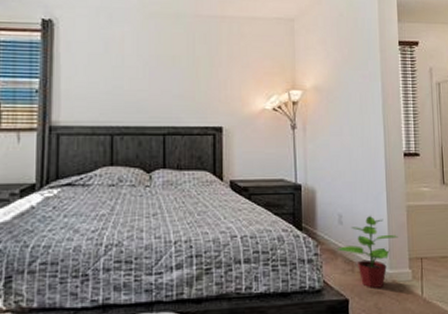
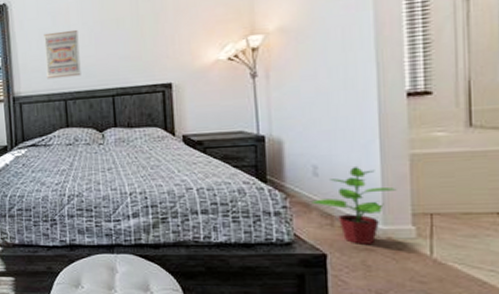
wall art: none [93,59,132,110] -> present [44,29,81,79]

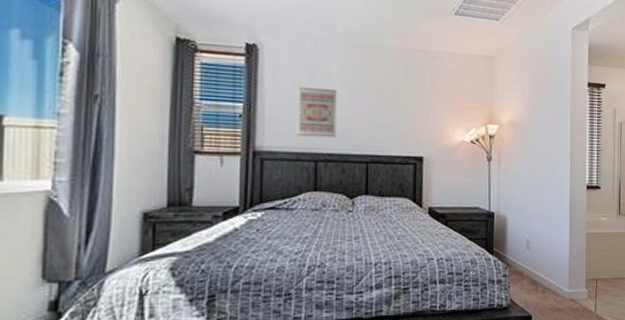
potted plant: present [311,167,397,244] -> none [524,242,578,306]

